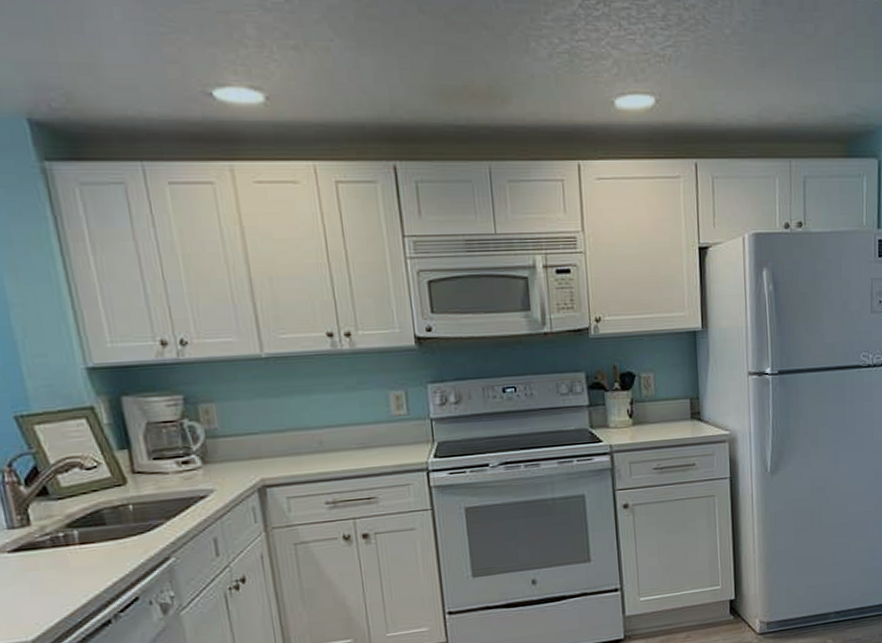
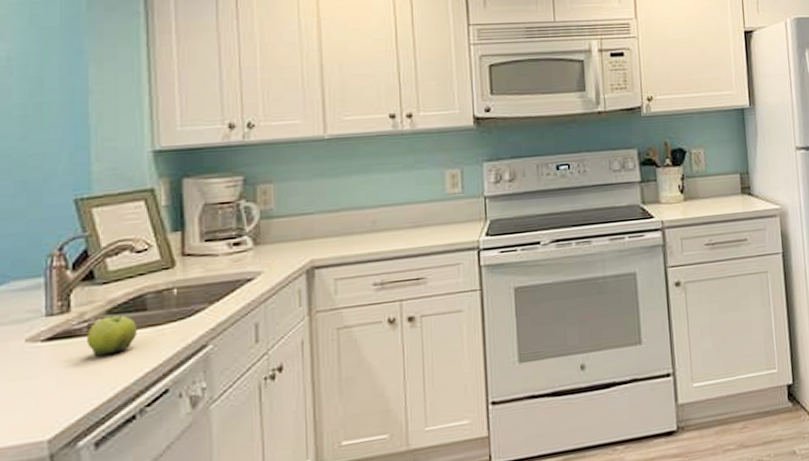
fruit: none [51,529,101,567] -> present [87,315,138,356]

